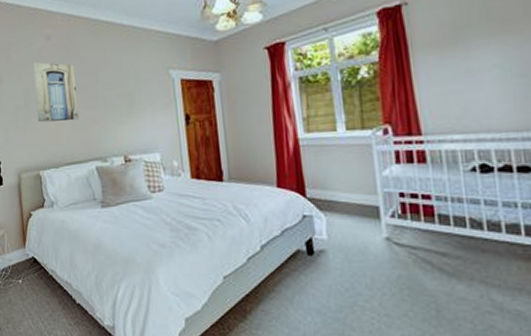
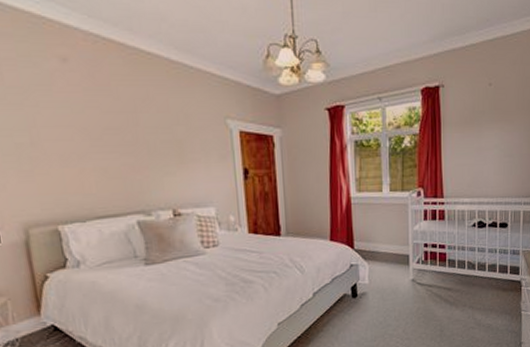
wall art: present [33,62,80,123] -> none [41,88,114,167]

